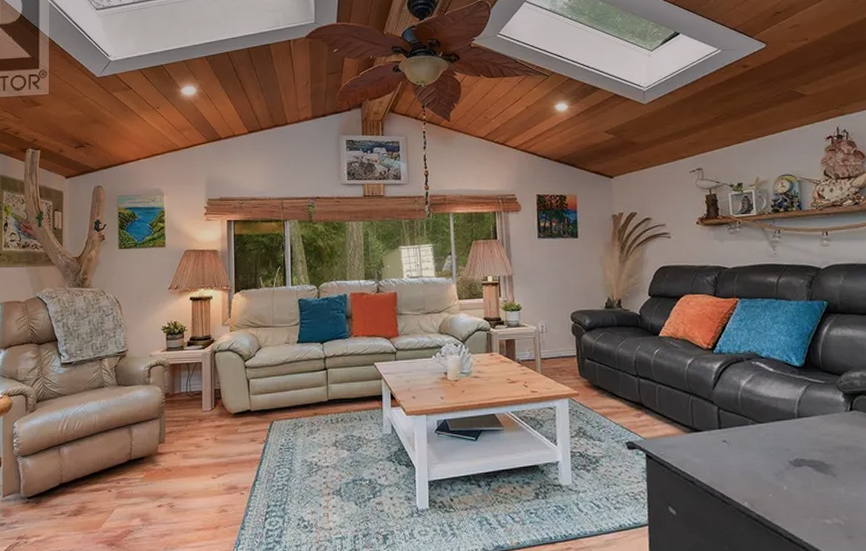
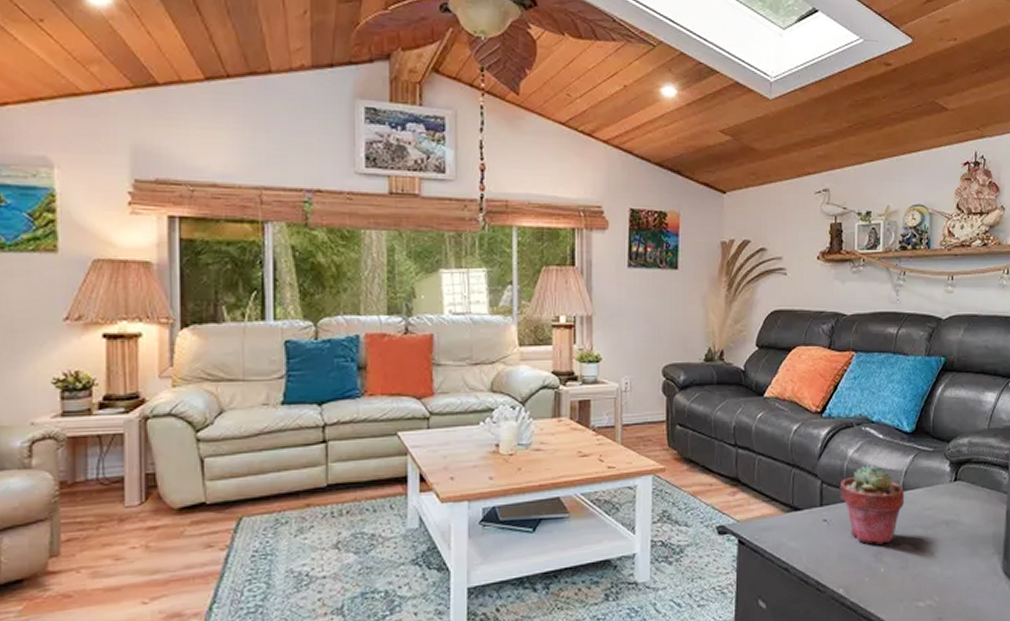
potted succulent: none [735,394,801,465] -> present [839,465,905,545]

